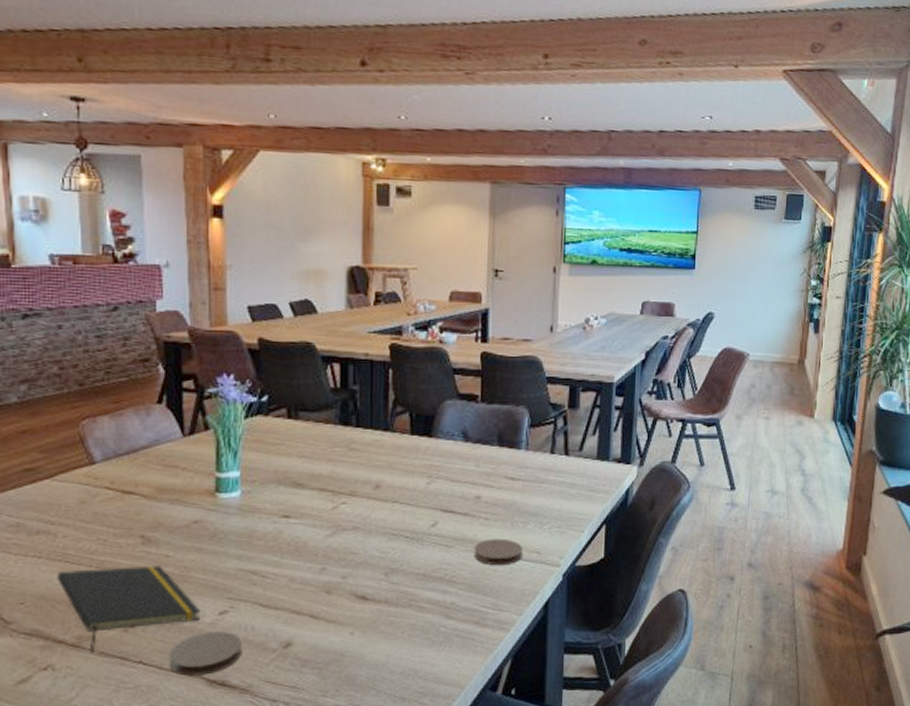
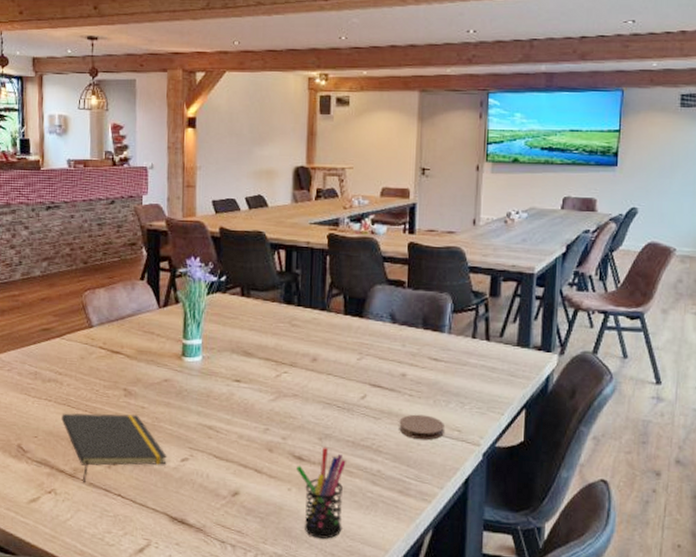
coaster: present [169,631,243,676] -> none [141,475,199,512]
pen holder: none [360,582,416,683] -> present [296,447,346,539]

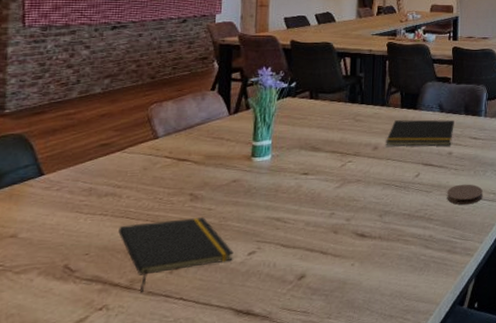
pen holder: present [296,447,346,539] -> none [359,222,403,304]
notepad: none [326,329,410,366] -> present [386,119,454,146]

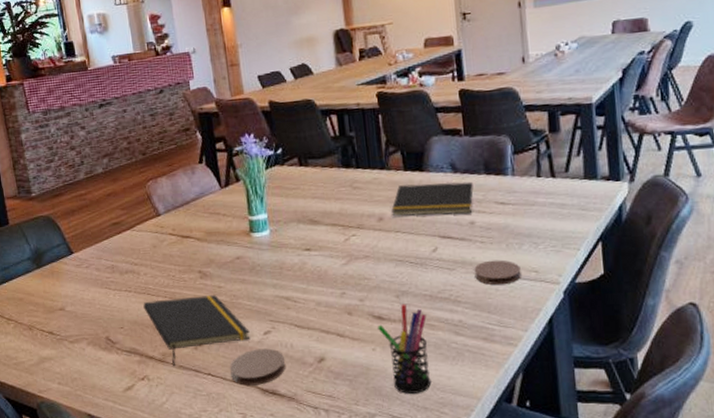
coaster: none [205,268,266,308] -> present [230,348,286,386]
pen holder: none [359,222,403,304] -> present [378,303,432,394]

